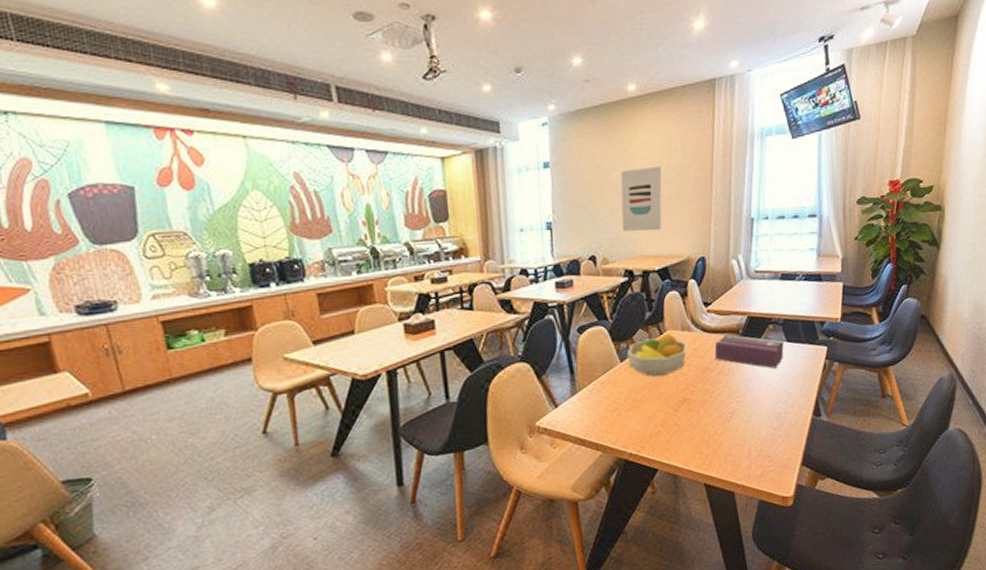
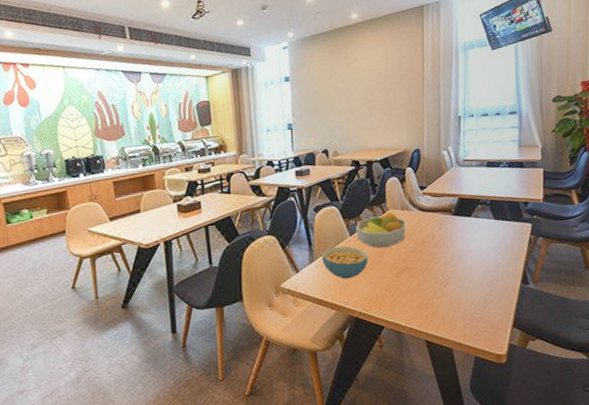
cereal bowl: none [586,374,641,415] -> present [322,246,368,279]
wall art: present [620,166,663,232] -> none [347,76,383,130]
tissue box: present [714,334,784,369] -> none [430,213,492,243]

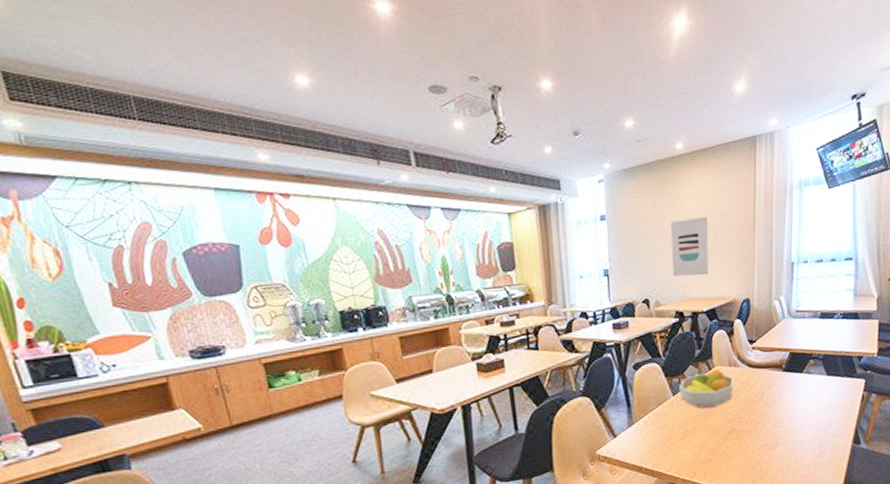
cereal bowl: present [322,246,368,279] -> none [642,407,693,444]
wall art: none [347,76,383,130] -> present [670,216,710,277]

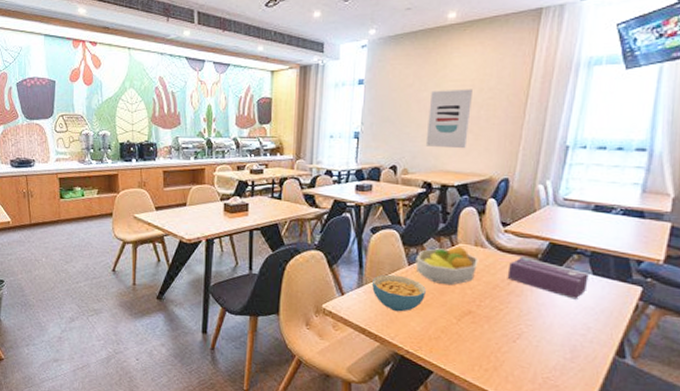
cereal bowl: none [642,407,693,444] -> present [372,274,426,312]
tissue box: none [759,369,825,401] -> present [507,256,589,300]

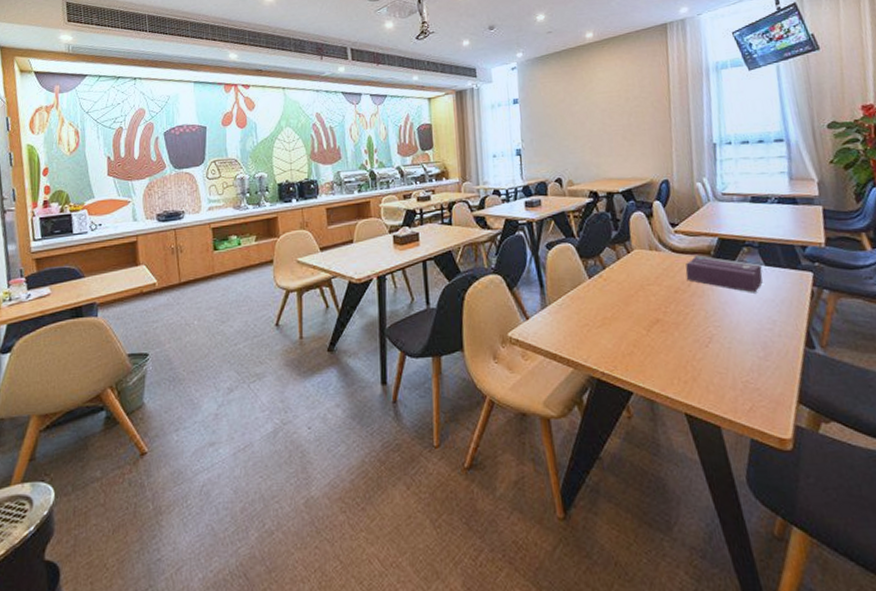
cereal bowl: present [372,274,426,312] -> none [556,290,611,331]
fruit bowl: present [415,245,479,286] -> none [595,252,656,295]
wall art: present [425,89,472,149] -> none [582,99,624,157]

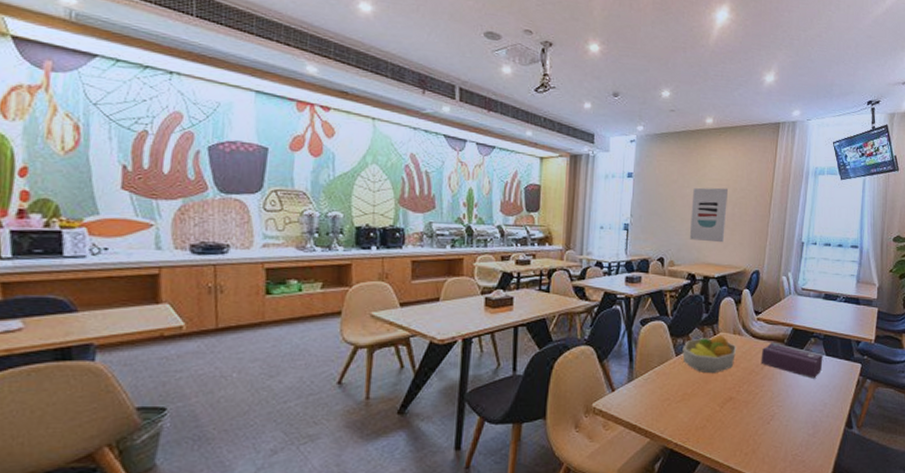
wall art: none [582,99,624,157] -> present [689,187,728,243]
fruit bowl: none [595,252,656,295] -> present [682,334,737,374]

